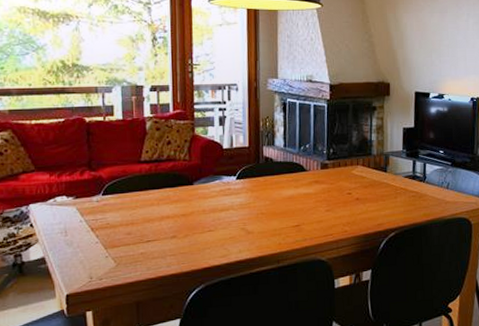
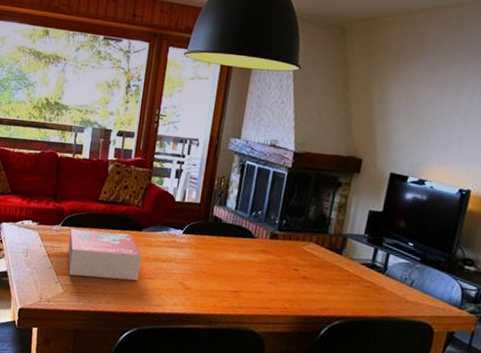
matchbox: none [114,190,198,246] -> present [68,228,142,281]

